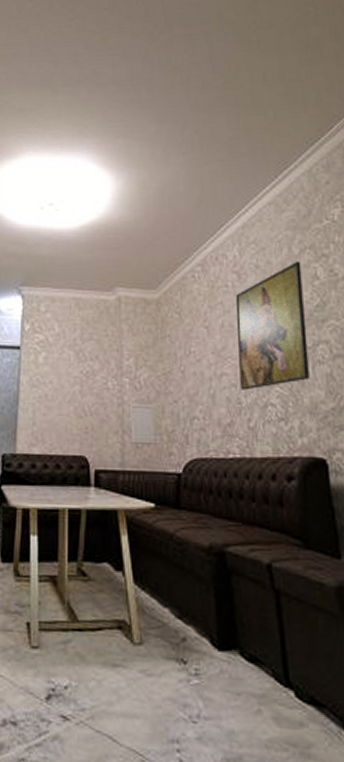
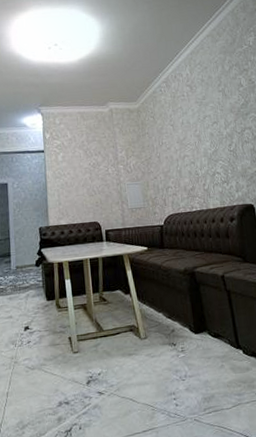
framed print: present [235,260,310,390] -> none [189,75,240,166]

